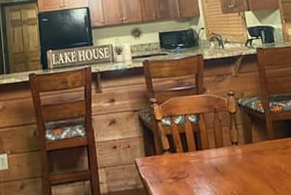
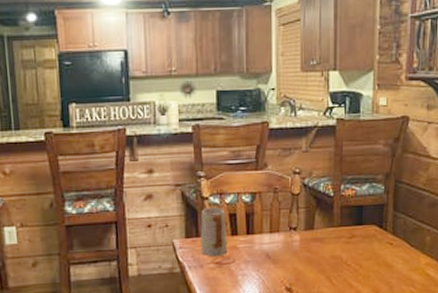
mug: none [156,127,182,173] -> present [200,207,228,257]

